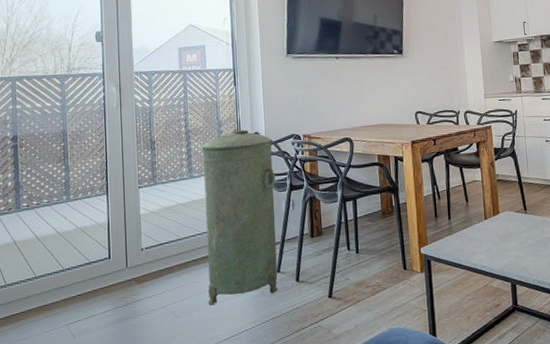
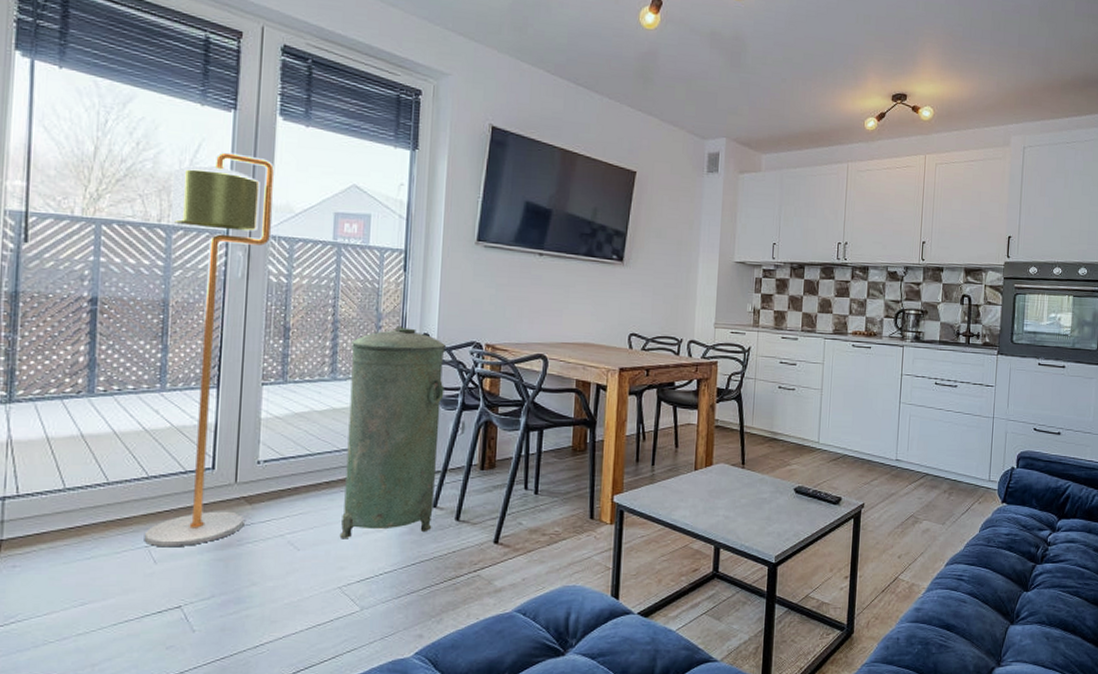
floor lamp: none [61,13,136,325] -> present [144,152,274,548]

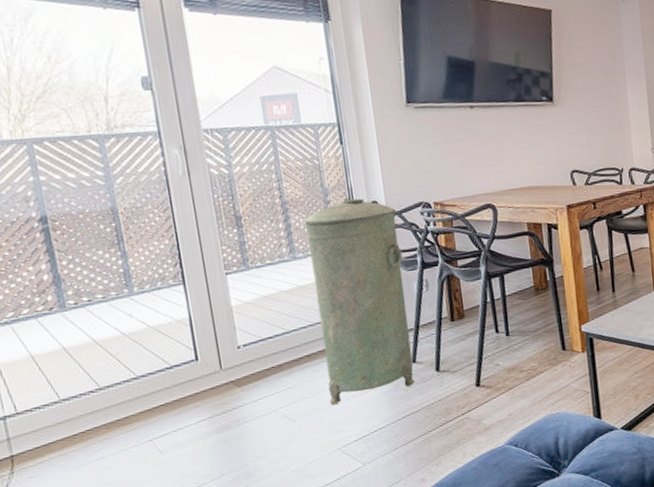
floor lamp: present [144,152,274,548] -> none [90,52,238,439]

